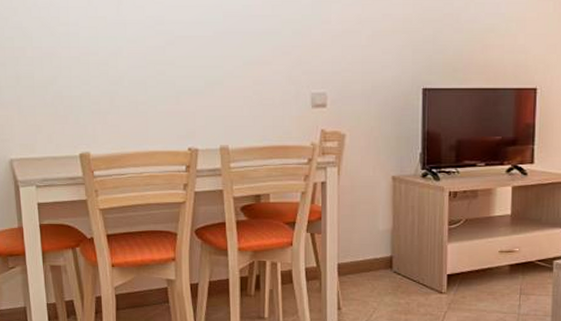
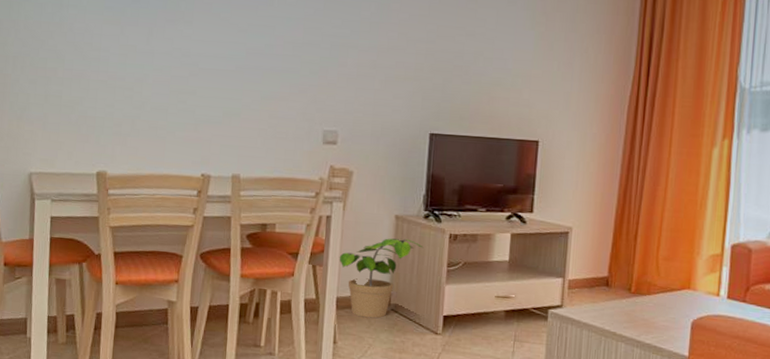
potted plant: none [337,199,423,282] -> present [339,238,424,319]

